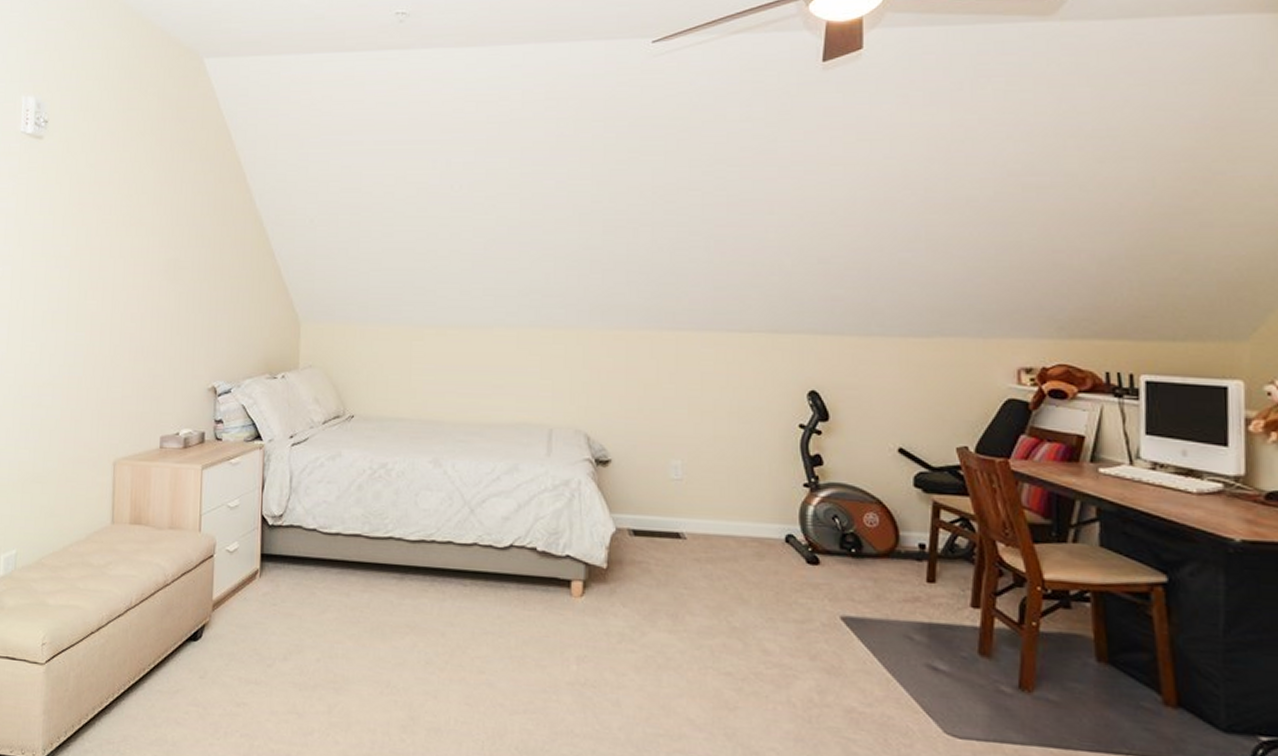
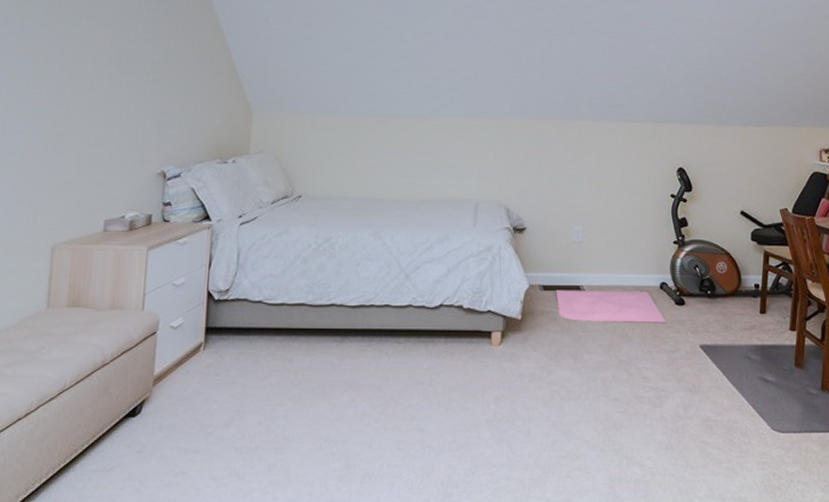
rug: none [649,536,794,585] -> present [555,289,666,323]

